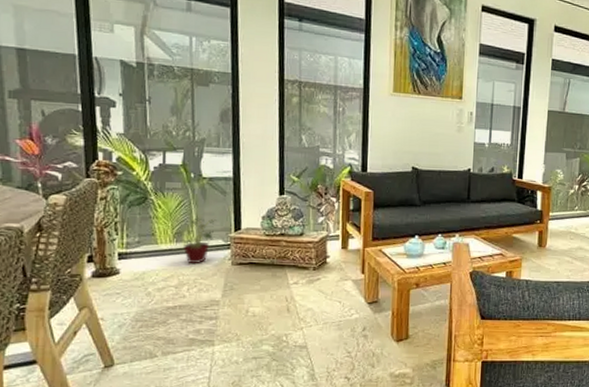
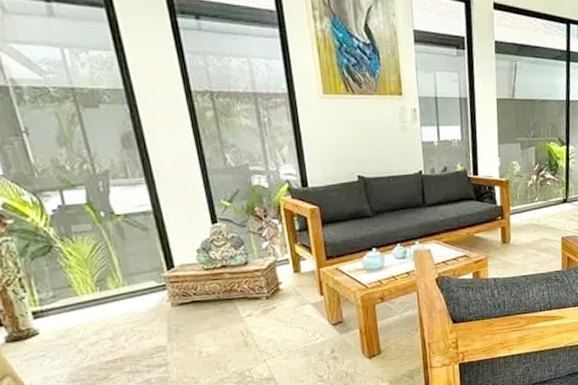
potted plant: present [177,216,217,264] -> none [99,259,144,312]

